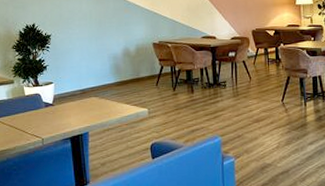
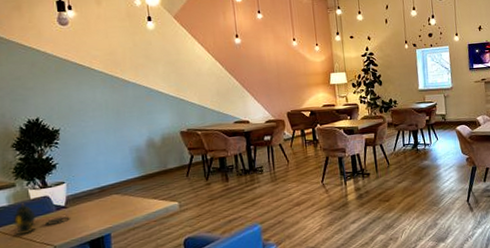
teapot: none [9,99,56,126] -> present [12,204,70,235]

